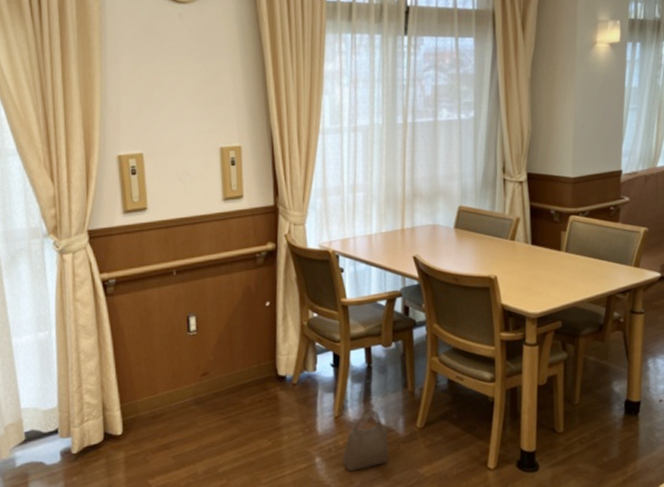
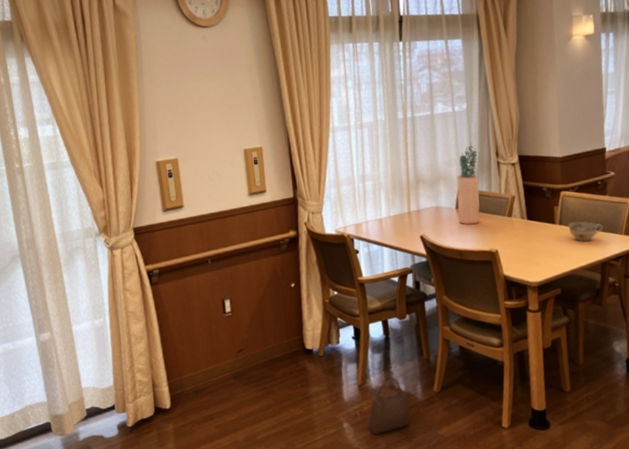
vase: none [456,154,483,247] -> present [456,142,480,225]
teacup: none [574,249,612,272] -> present [568,221,603,242]

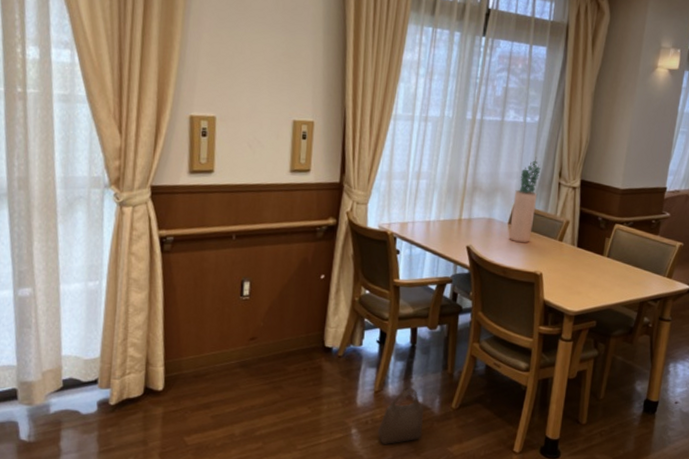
teacup: present [568,221,603,242] -> none [615,256,649,279]

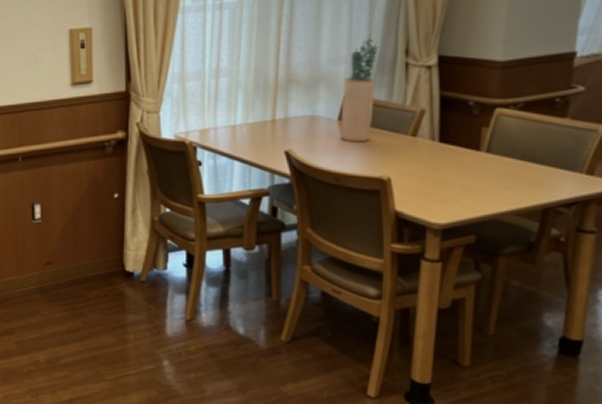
handbag: present [378,388,425,444] -> none [194,317,248,379]

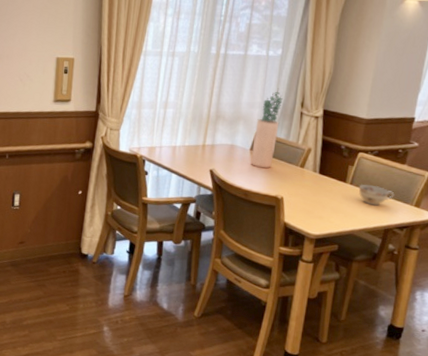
teacup: none [499,150,554,178] -> present [358,184,395,206]

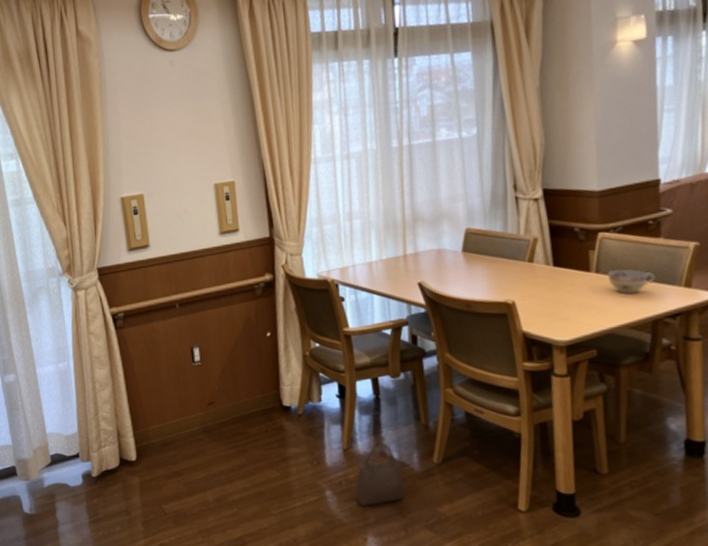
handbag: none [127,295,169,344] -> present [354,443,405,506]
vase: present [251,88,283,169] -> none [463,173,493,271]

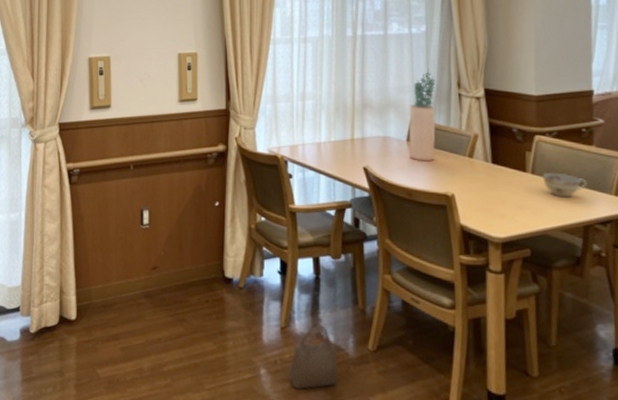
vase: none [463,173,493,271] -> present [409,68,436,162]

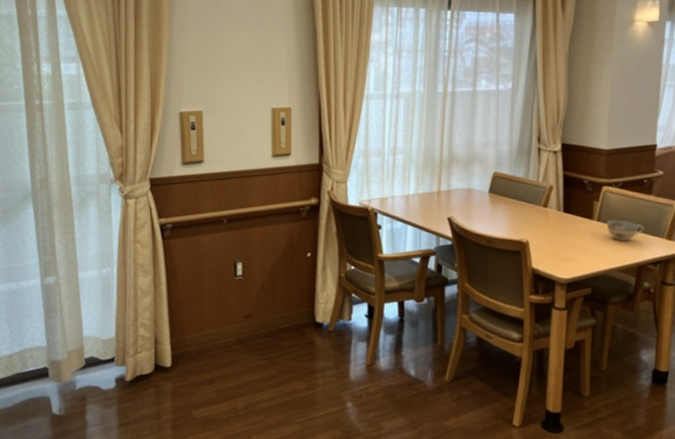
handbag: present [289,325,339,389] -> none [373,361,418,418]
vase: present [409,68,436,162] -> none [490,124,518,212]

